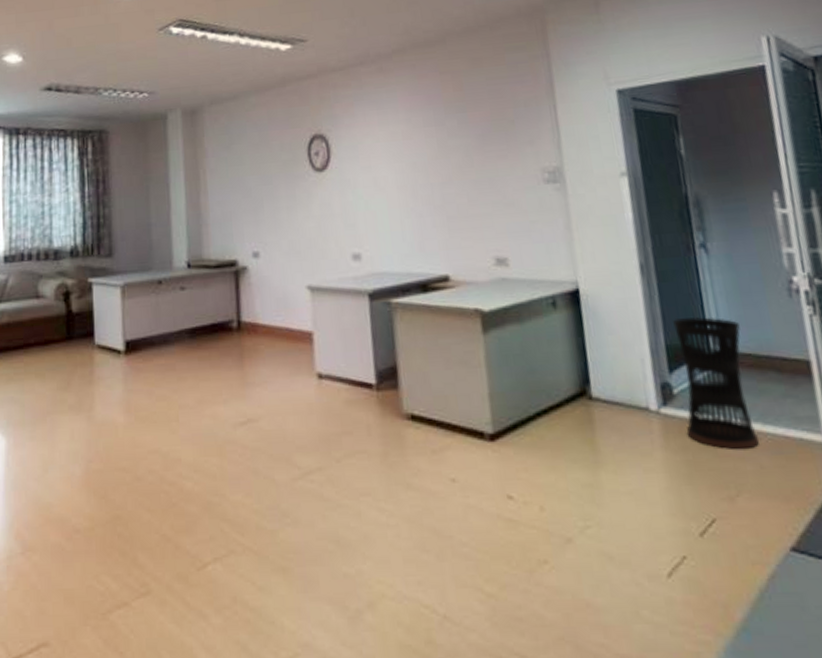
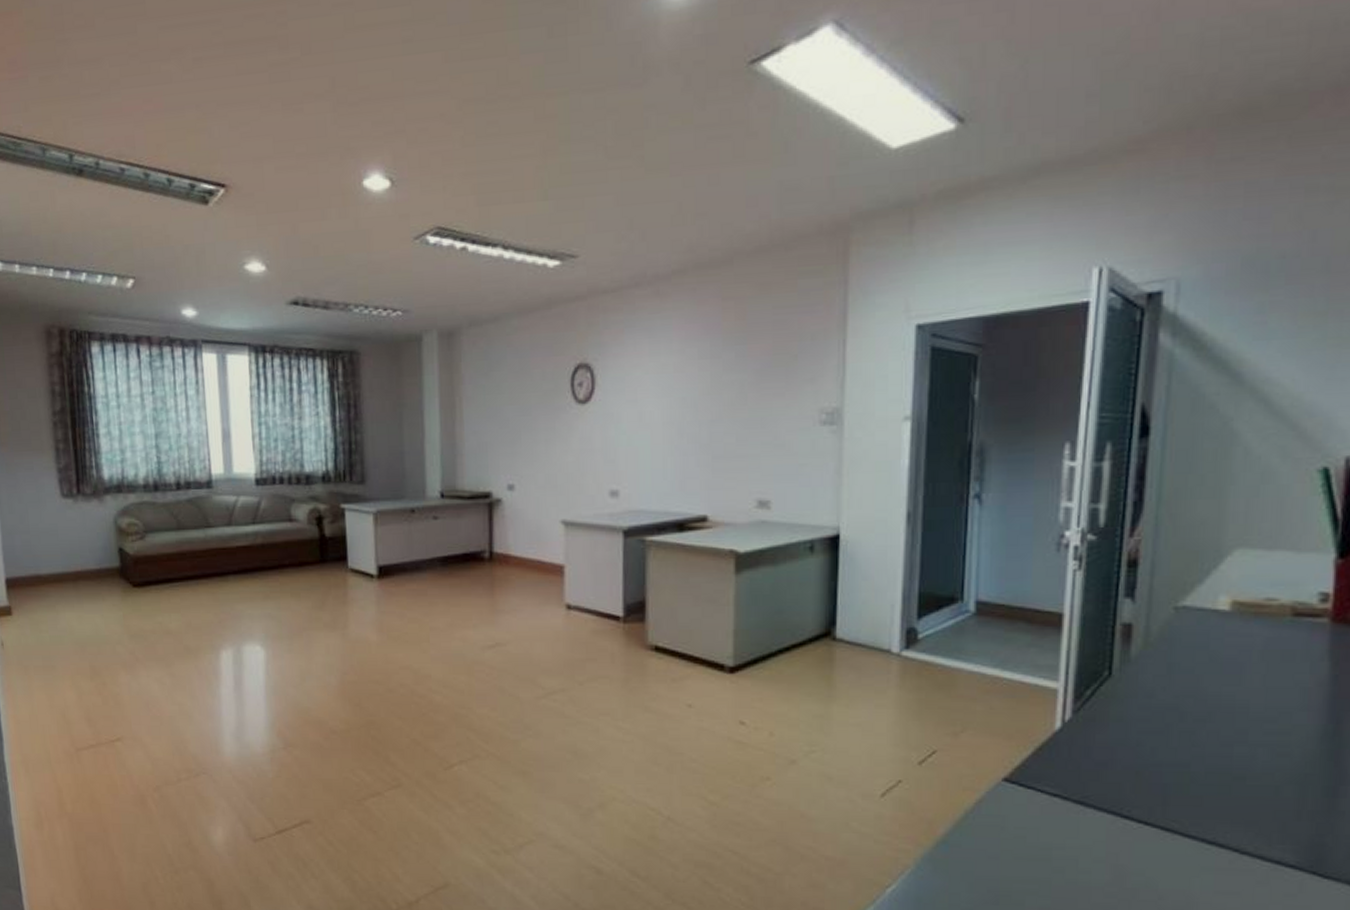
umbrella stand: present [673,316,759,449] -> none [924,566,999,691]

